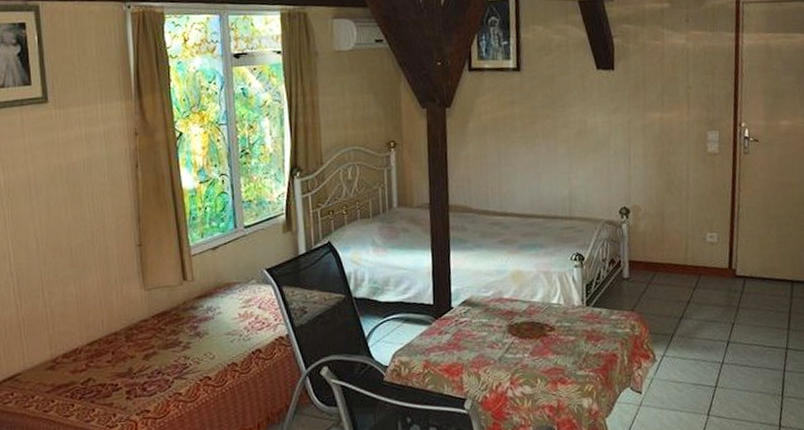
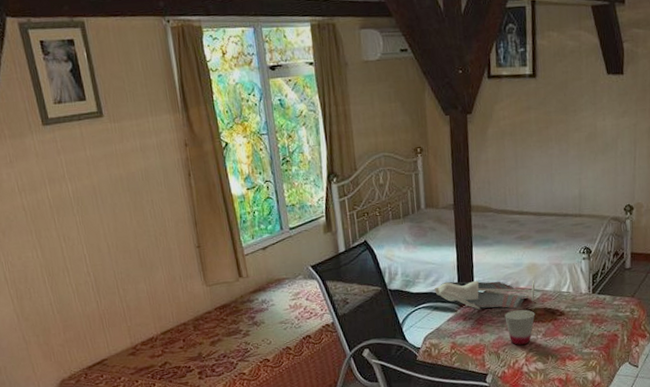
shawl: none [406,289,521,323] -> present [434,281,535,310]
cup: none [486,323,522,365] -> present [504,309,535,345]

